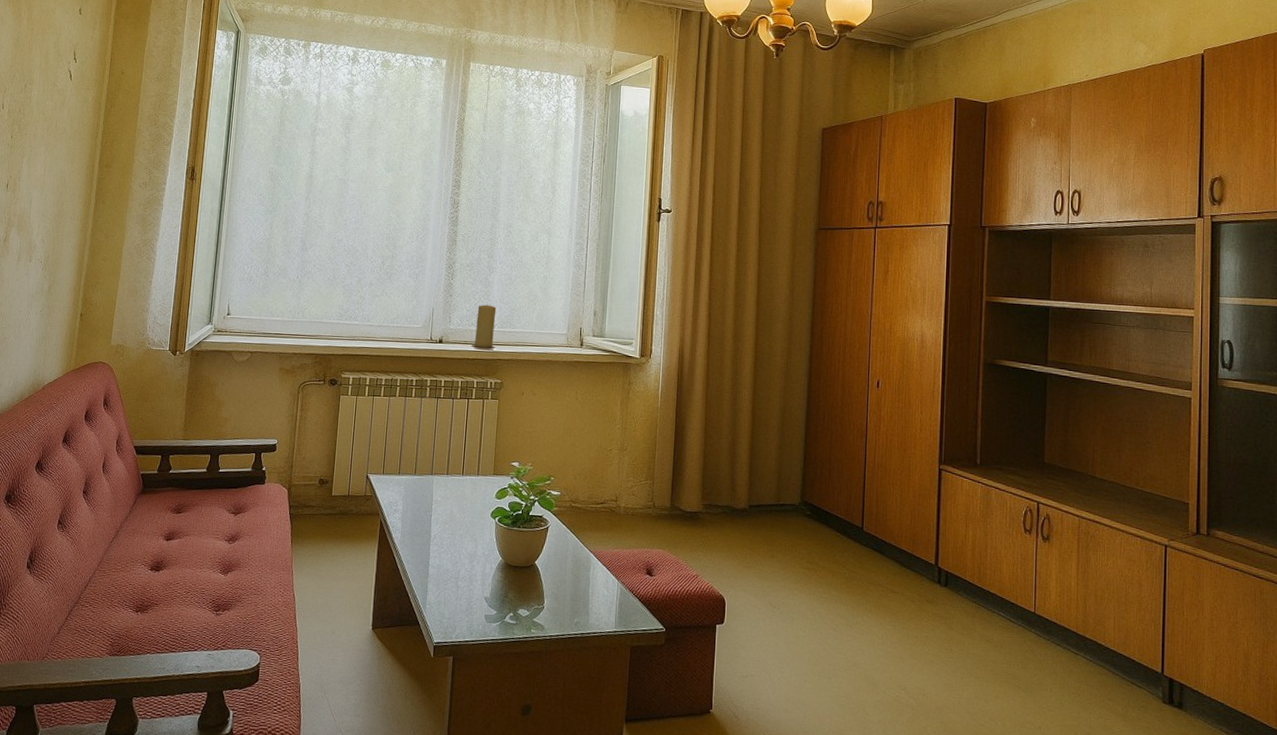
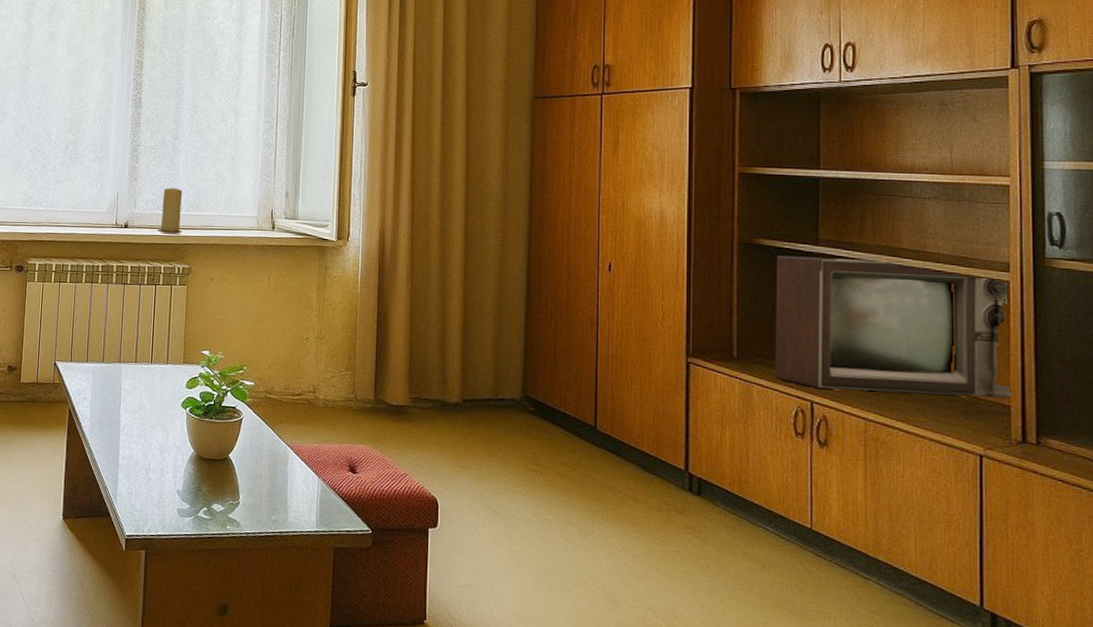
television set: none [1009,375,1190,497] -> present [774,255,1011,399]

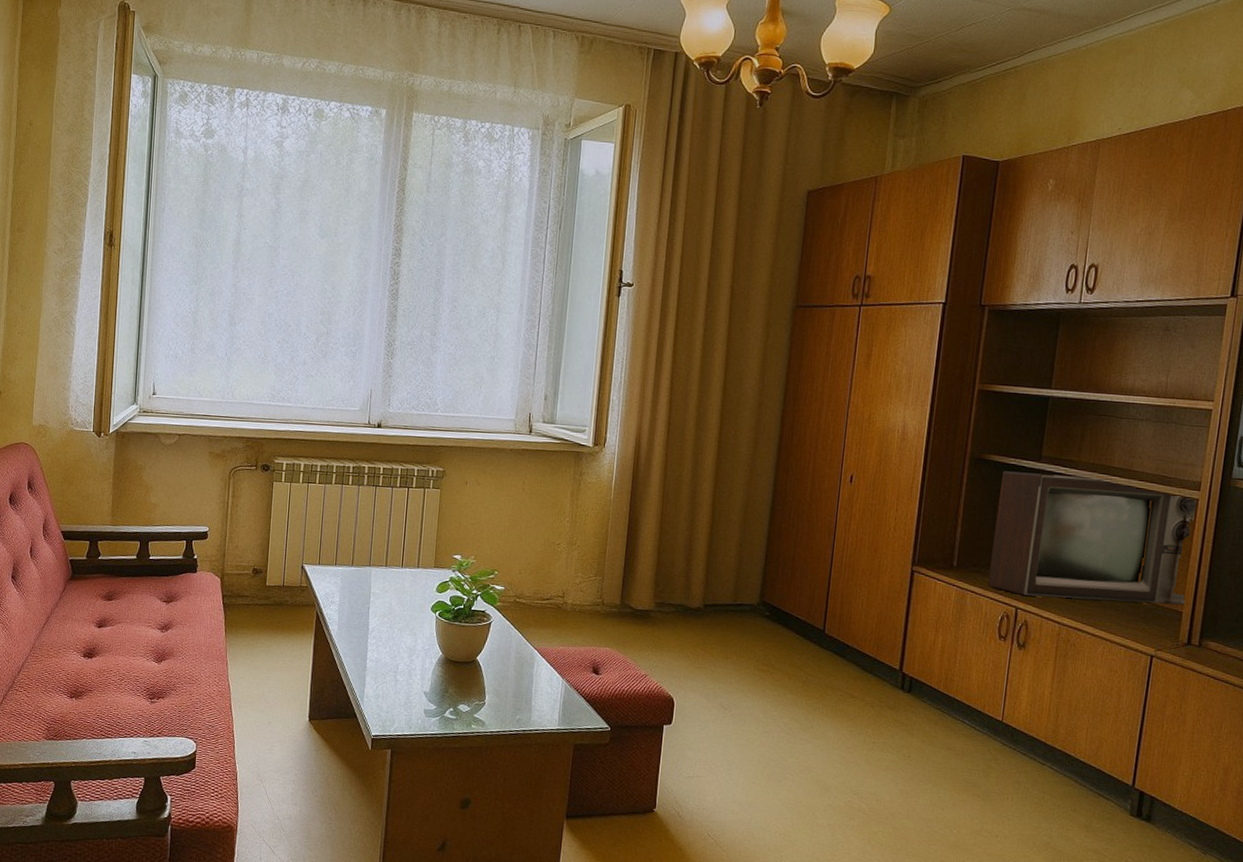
candle: present [156,188,183,235] -> none [411,387,440,436]

